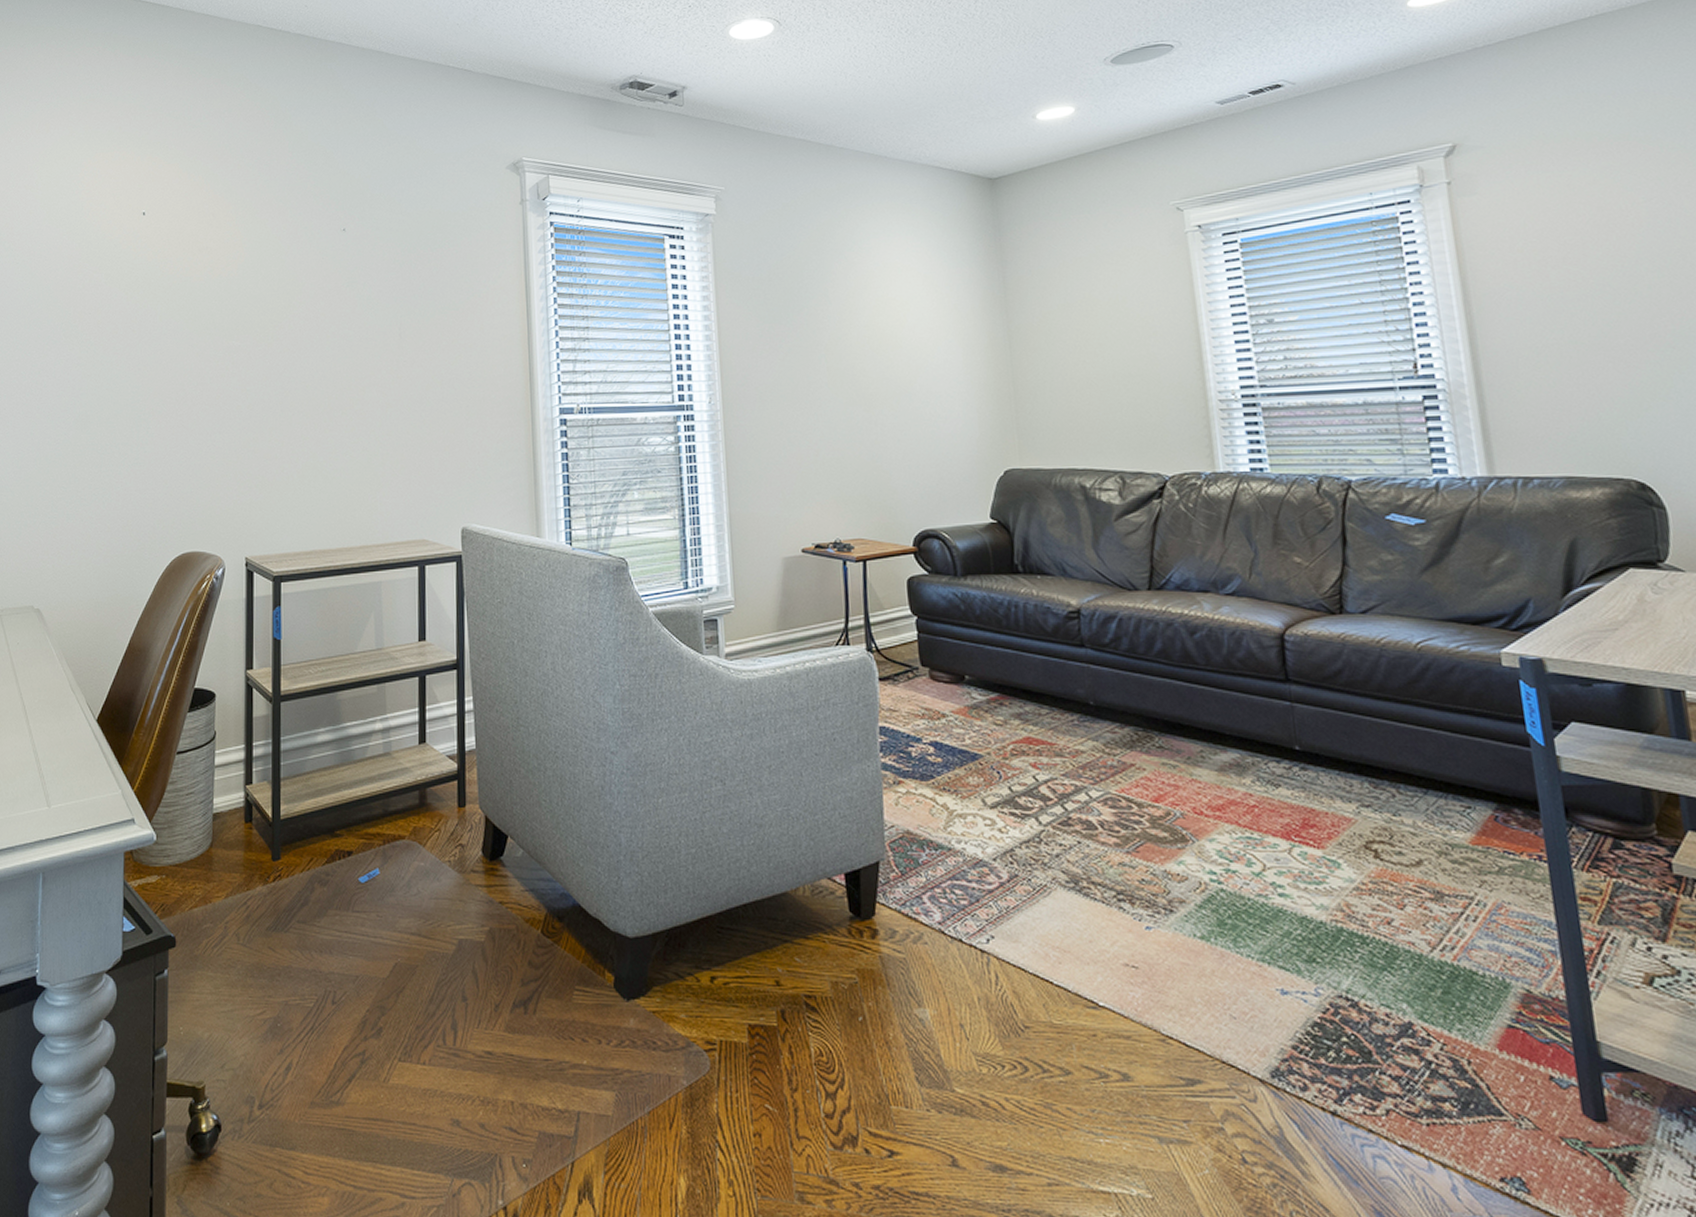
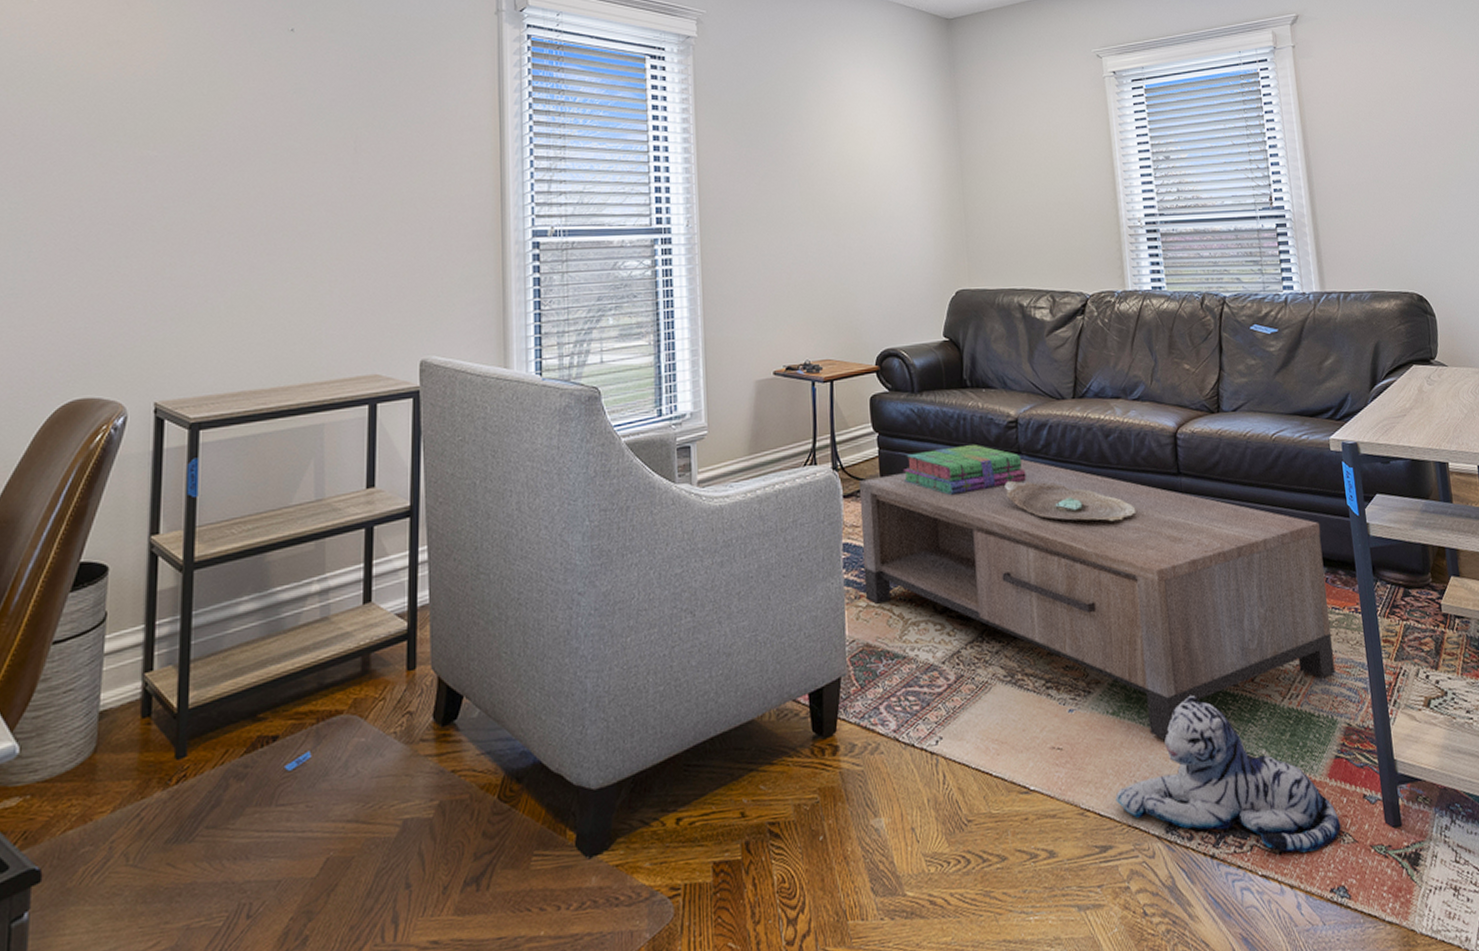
coffee table: none [895,653,1508,976] -> present [858,459,1335,741]
stack of books: none [946,633,1091,685] -> present [903,443,1026,495]
decorative bowl: none [1065,674,1231,728] -> present [1004,480,1136,522]
plush toy: none [1205,929,1517,1130] -> present [1115,695,1341,853]

